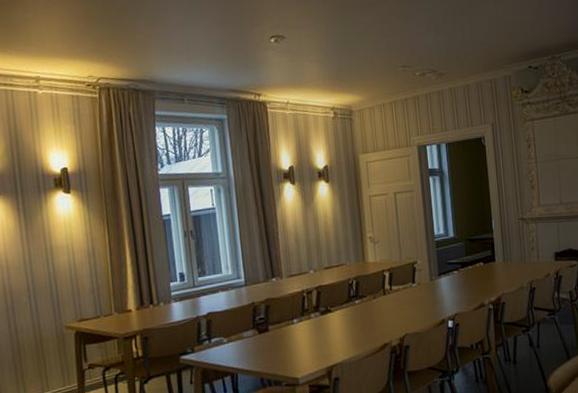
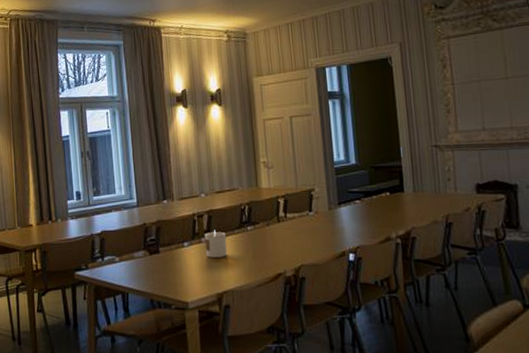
candle: none [313,305,336,333] -> present [204,230,228,258]

